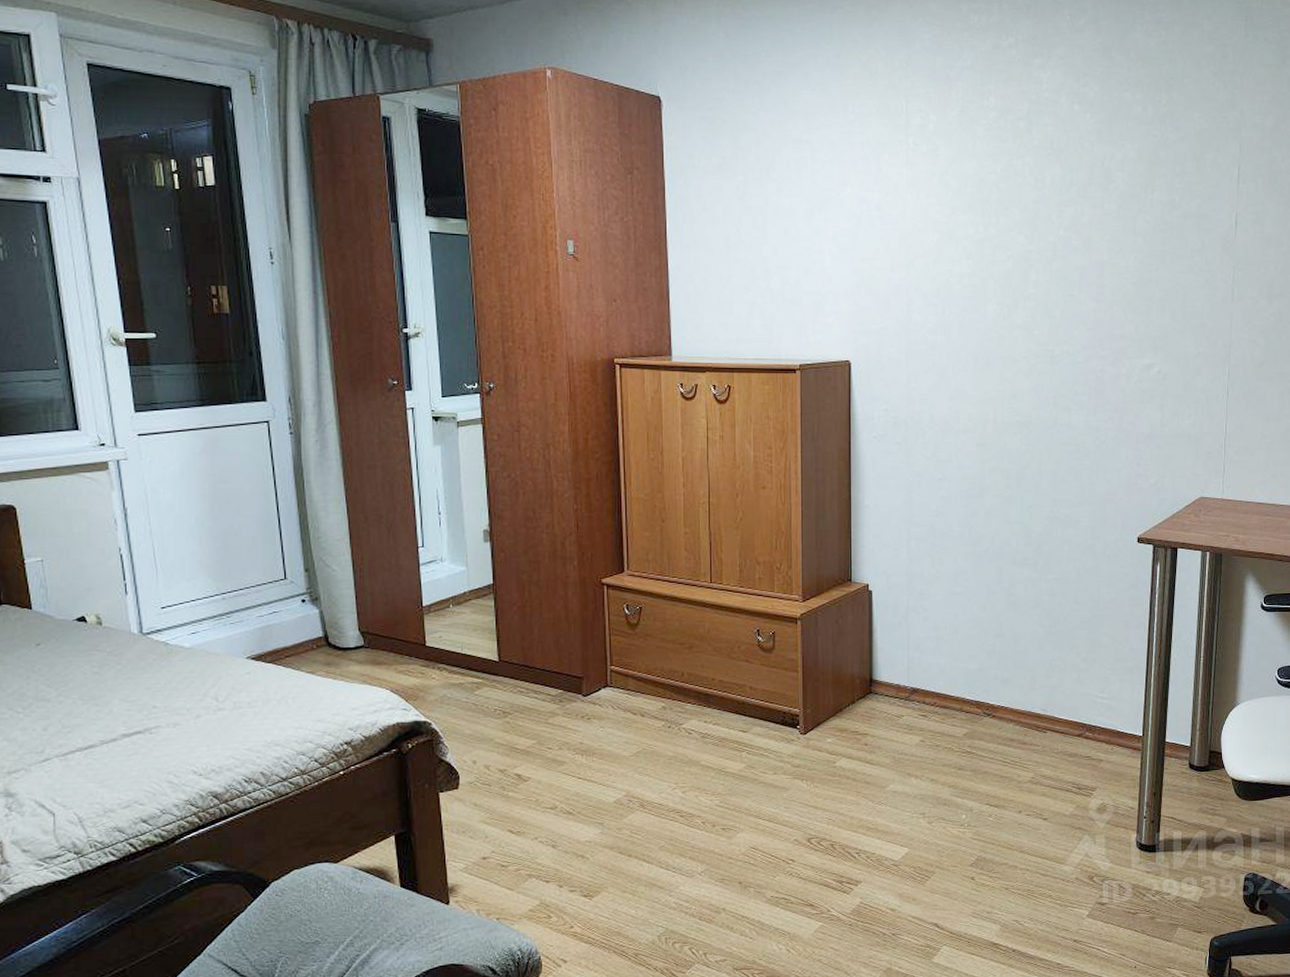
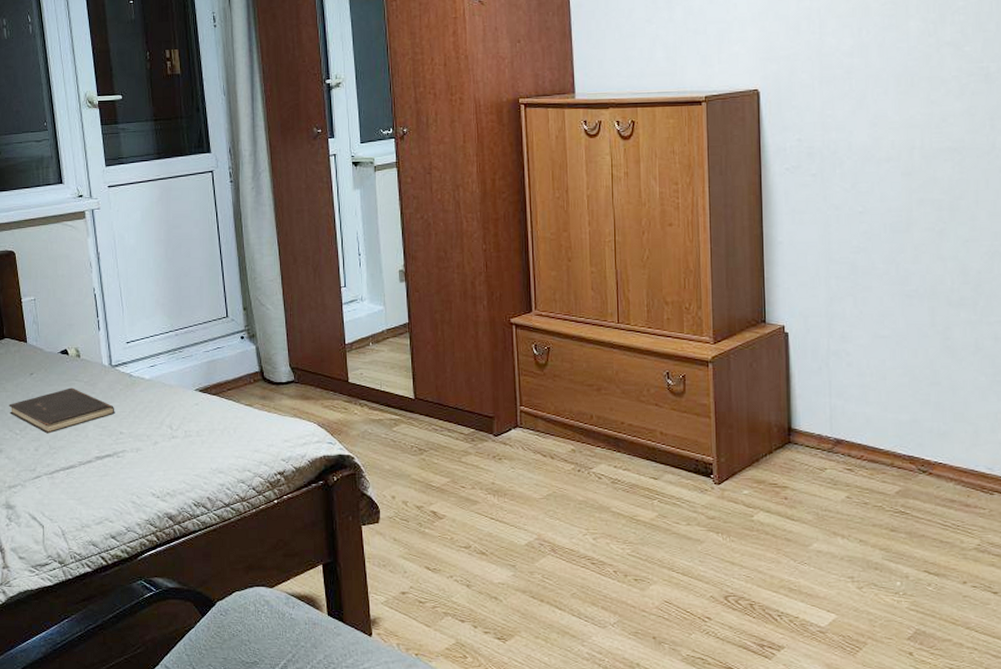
hardcover book: none [8,659,146,711] -> present [9,387,114,434]

